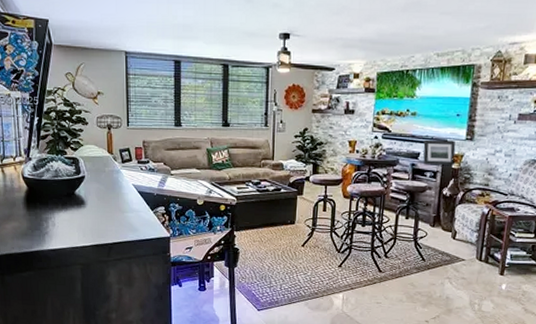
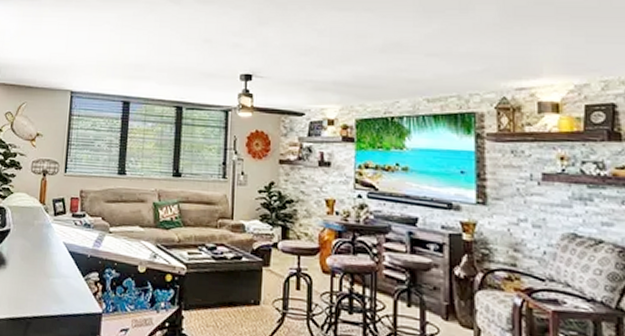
picture frame: present [423,139,456,166] -> none [421,201,467,236]

